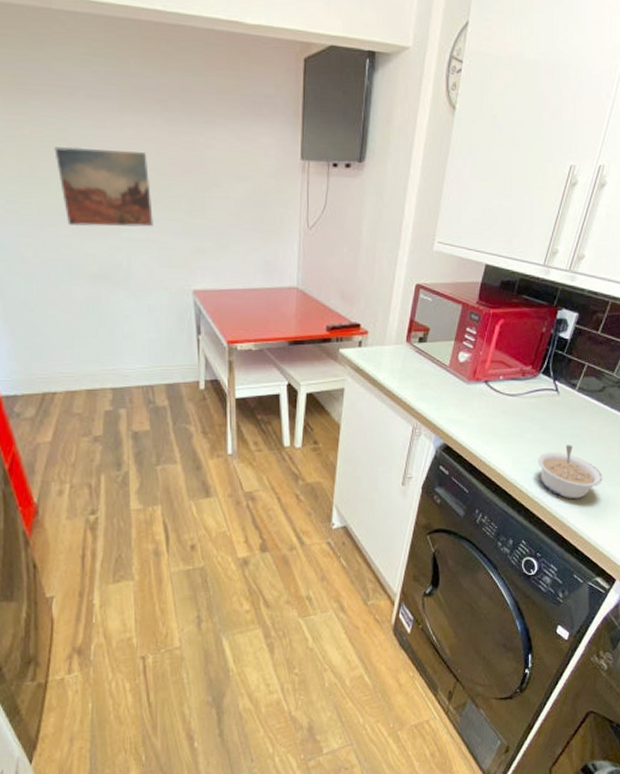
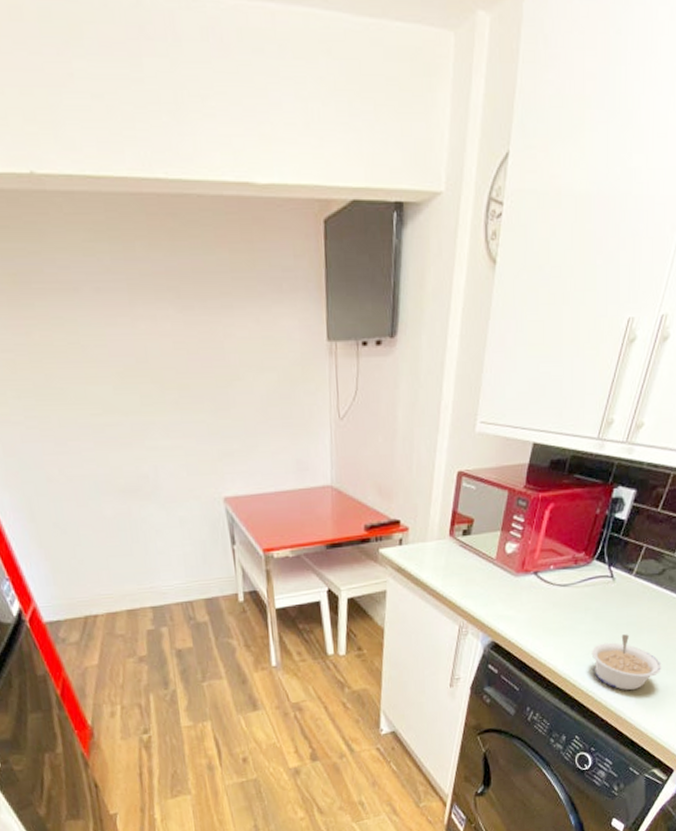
wall art: present [54,146,153,227] -> none [67,349,177,439]

